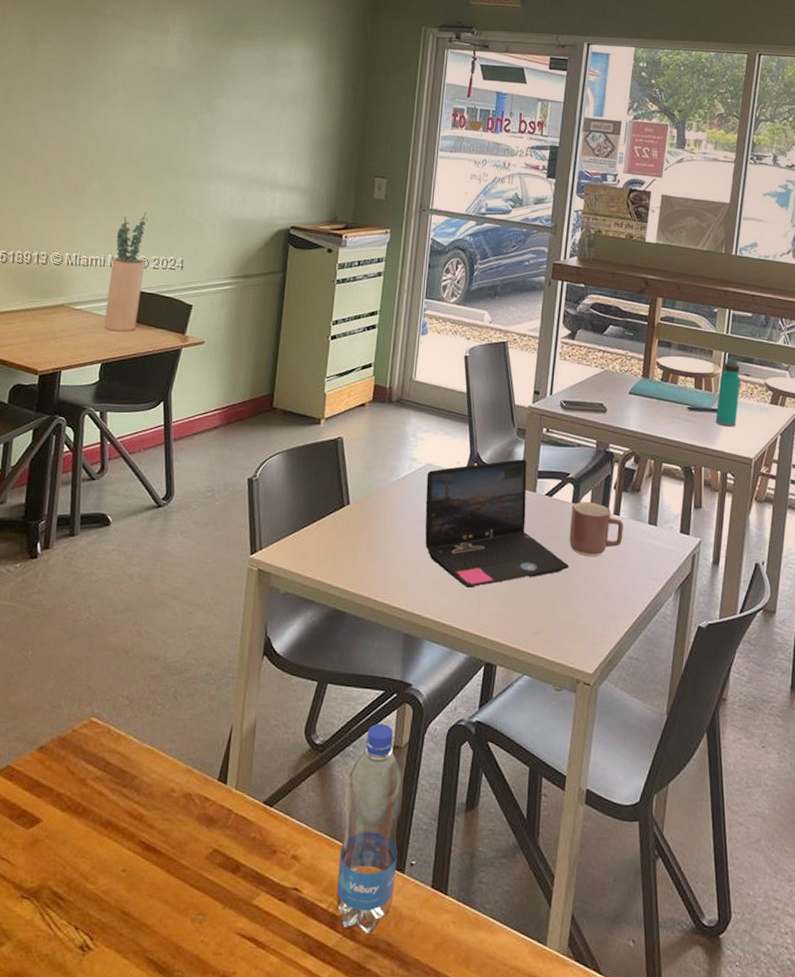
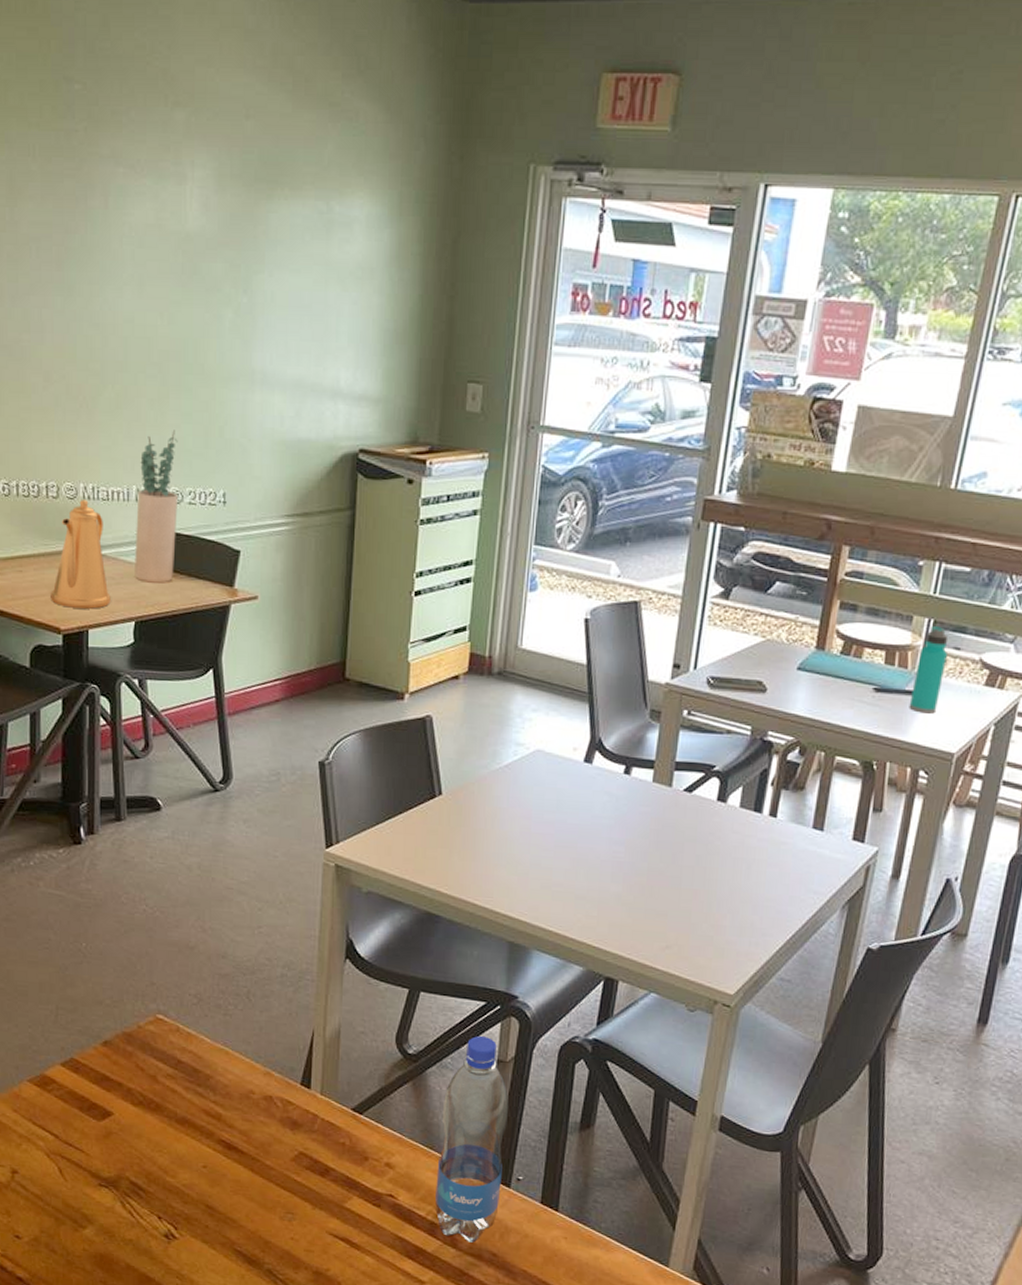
coffee pot: none [32,266,83,354] -> present [50,500,111,609]
laptop: present [425,459,570,588] -> none [533,747,711,894]
mug: present [569,502,623,557] -> none [711,800,781,865]

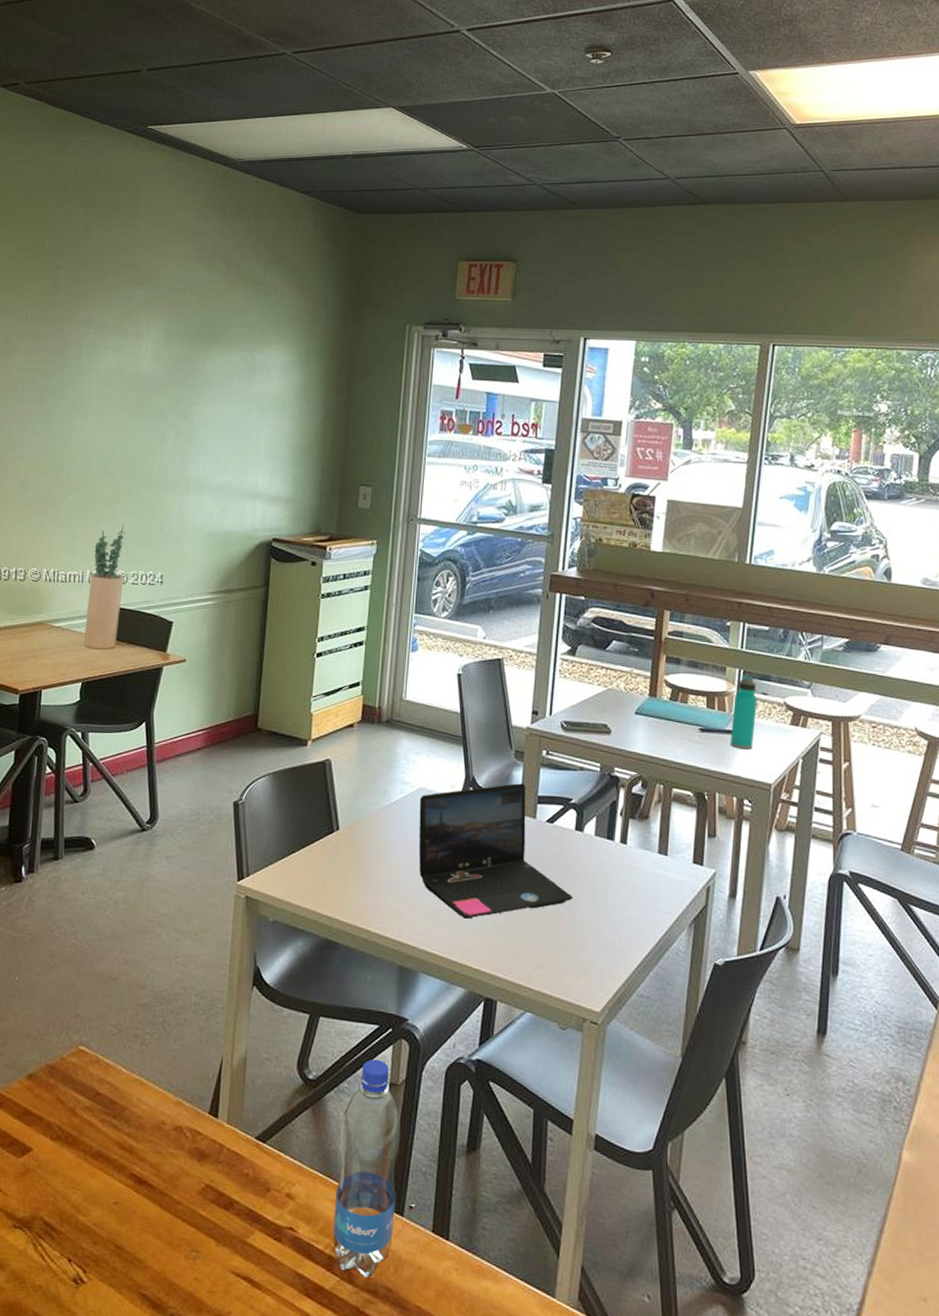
coffee pot: present [50,500,111,609] -> none [12,582,63,672]
laptop: none [533,747,711,894] -> present [418,783,573,919]

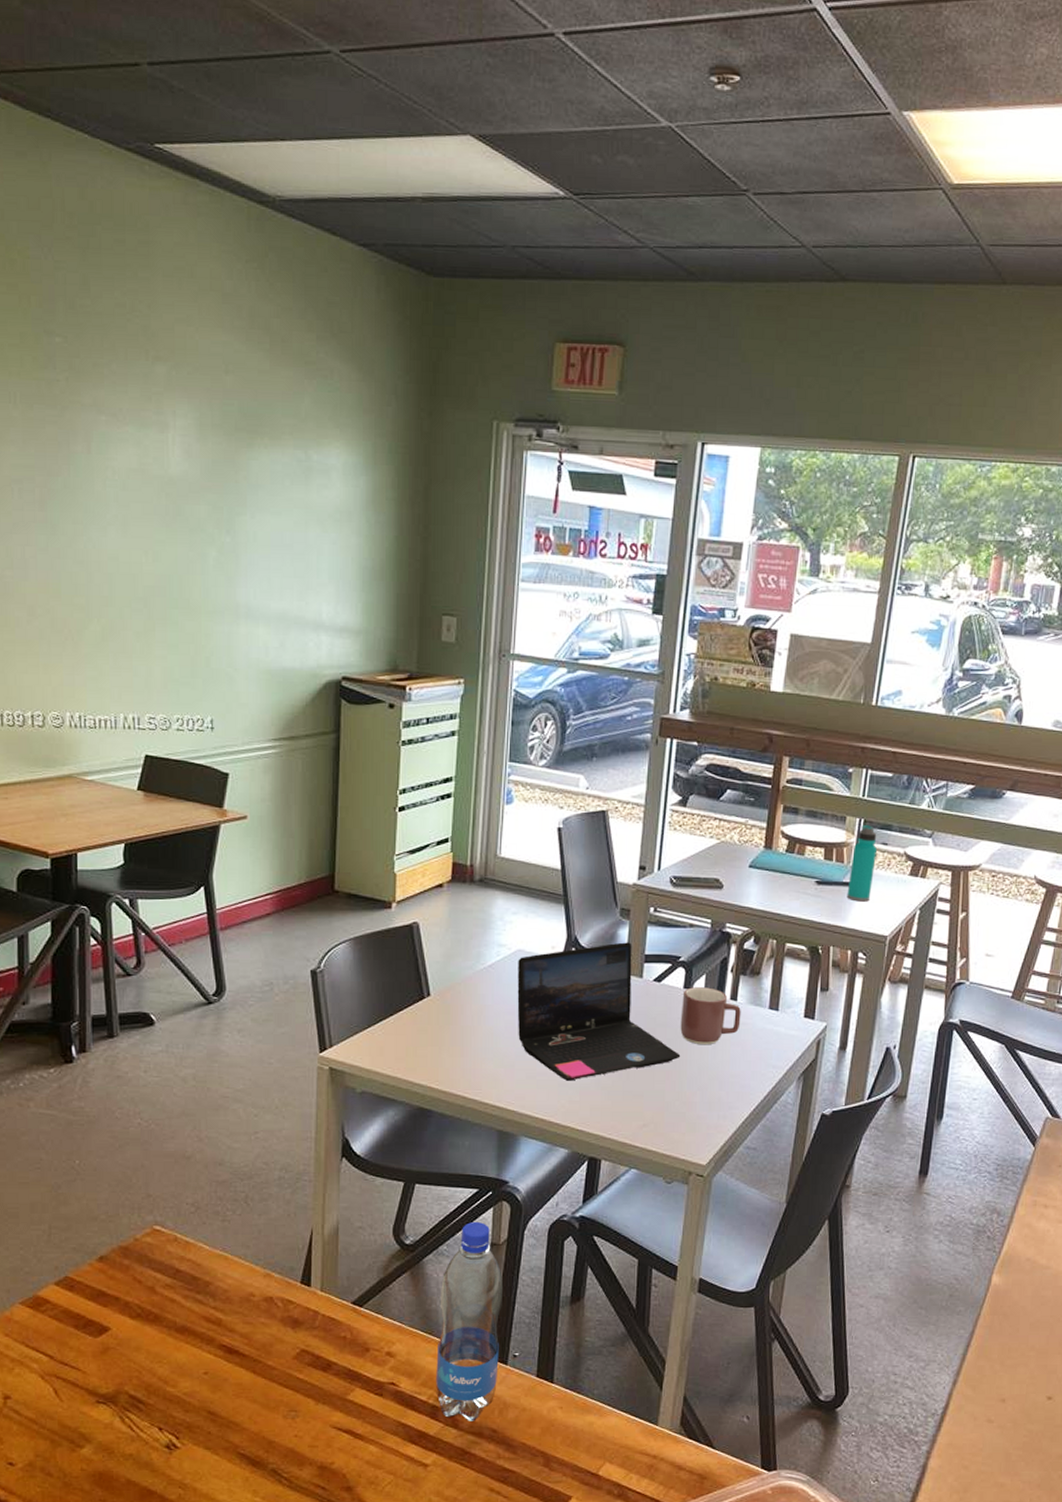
vase: present [84,525,126,650] -> none [123,661,166,806]
mug: none [572,829,631,888] -> present [680,987,741,1045]

